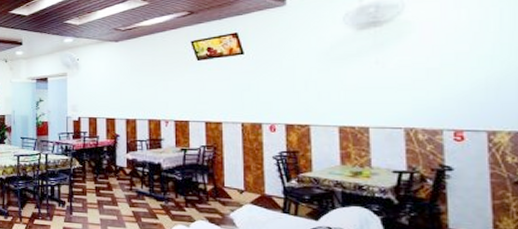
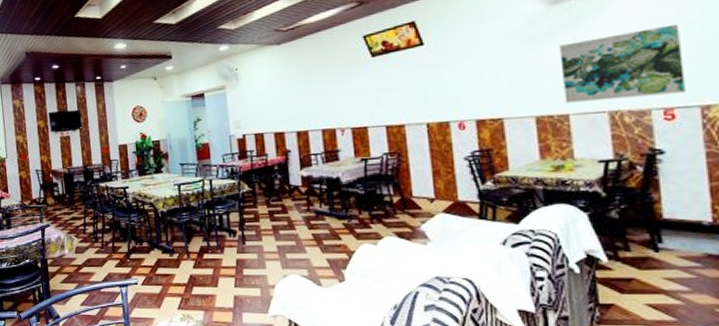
wall art: none [363,57,474,118] -> present [559,24,685,103]

